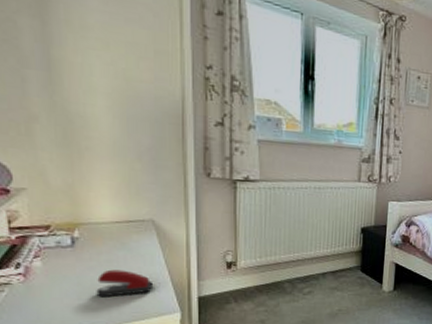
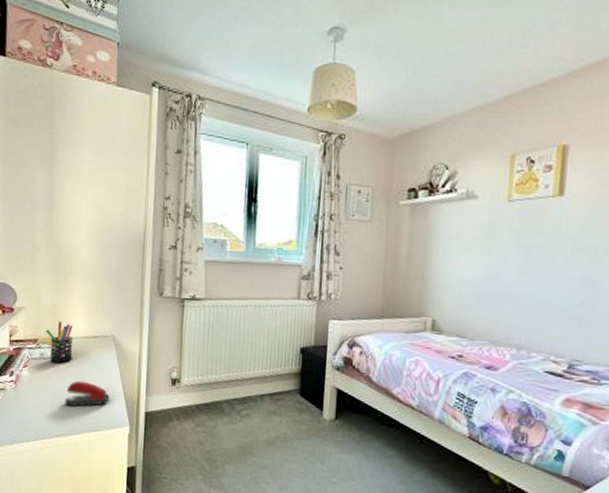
pen holder: none [59,204,101,252] -> present [45,321,74,363]

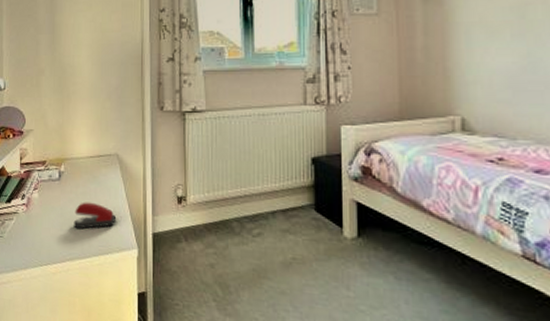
pen holder: present [45,321,74,363] -> none [52,141,79,185]

